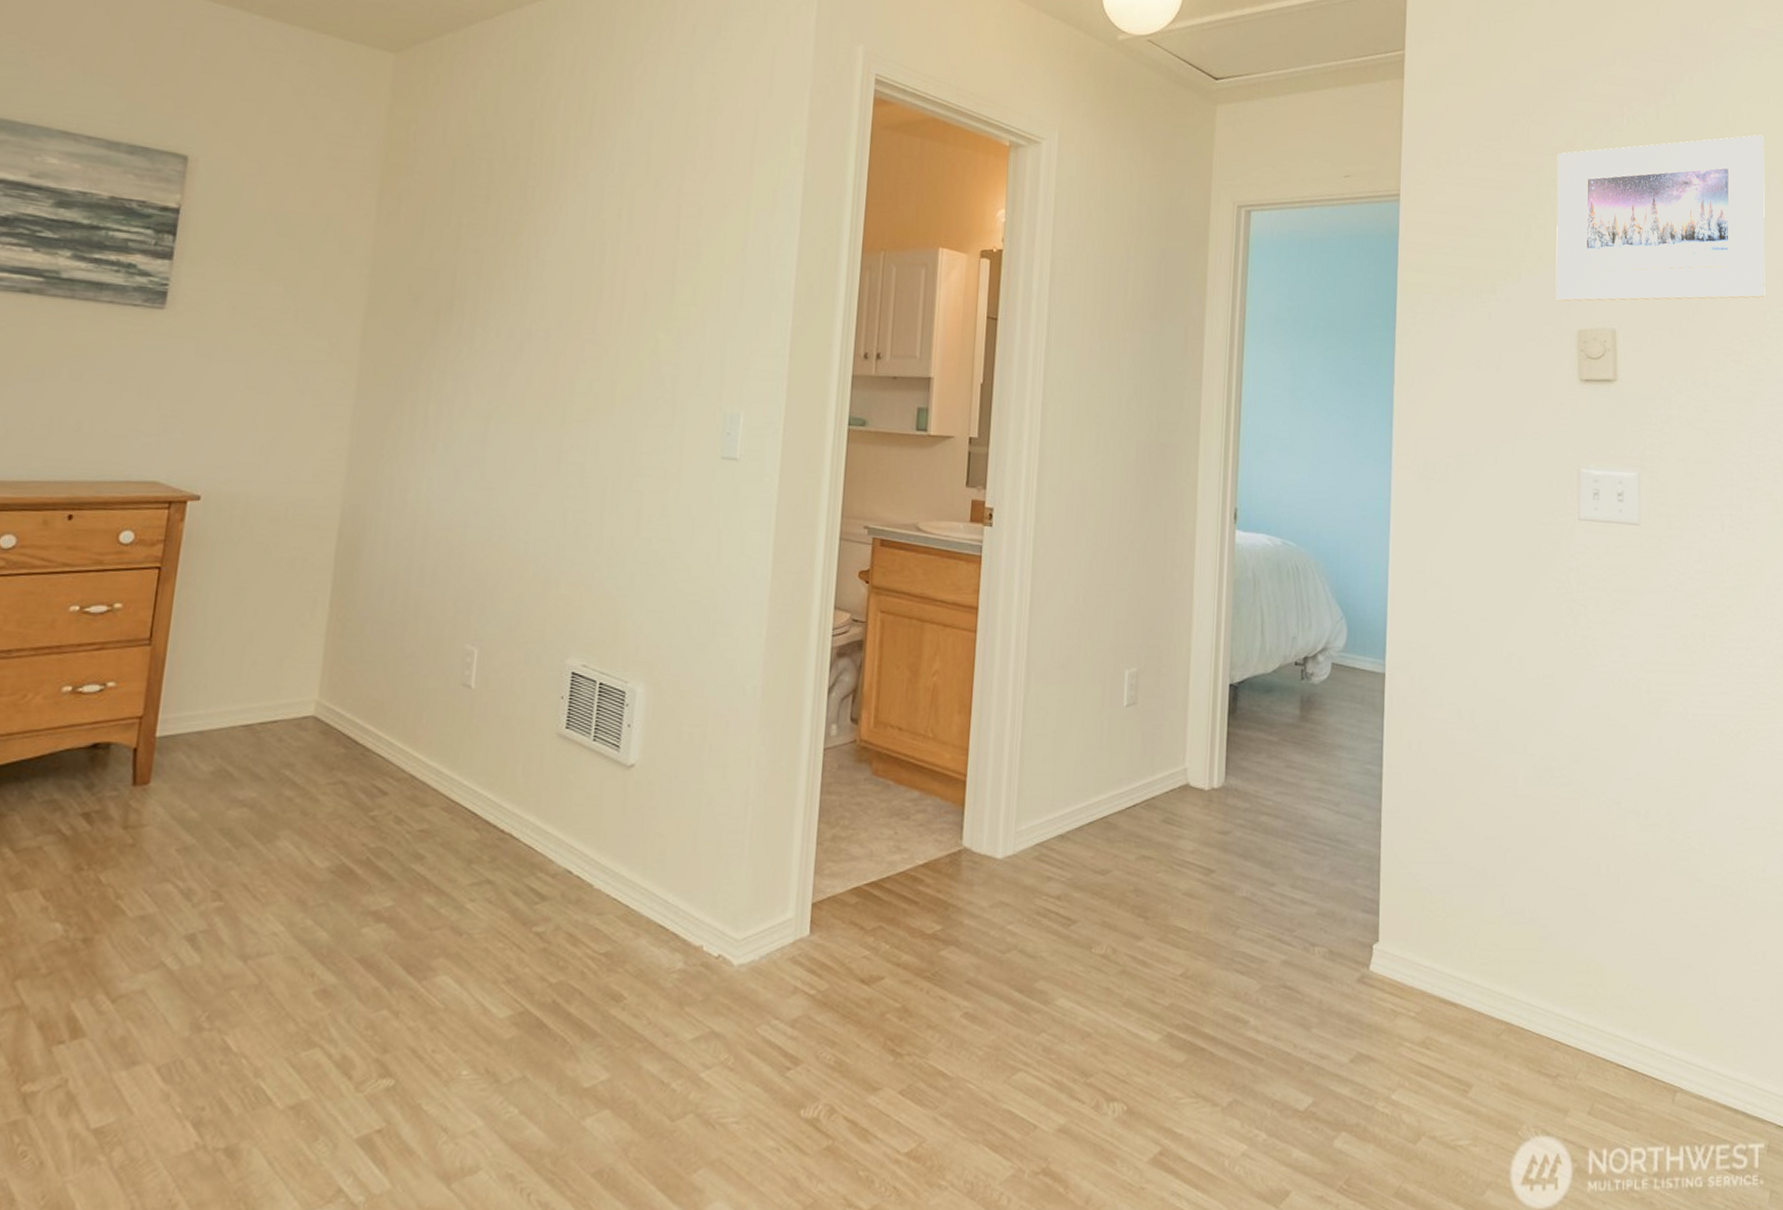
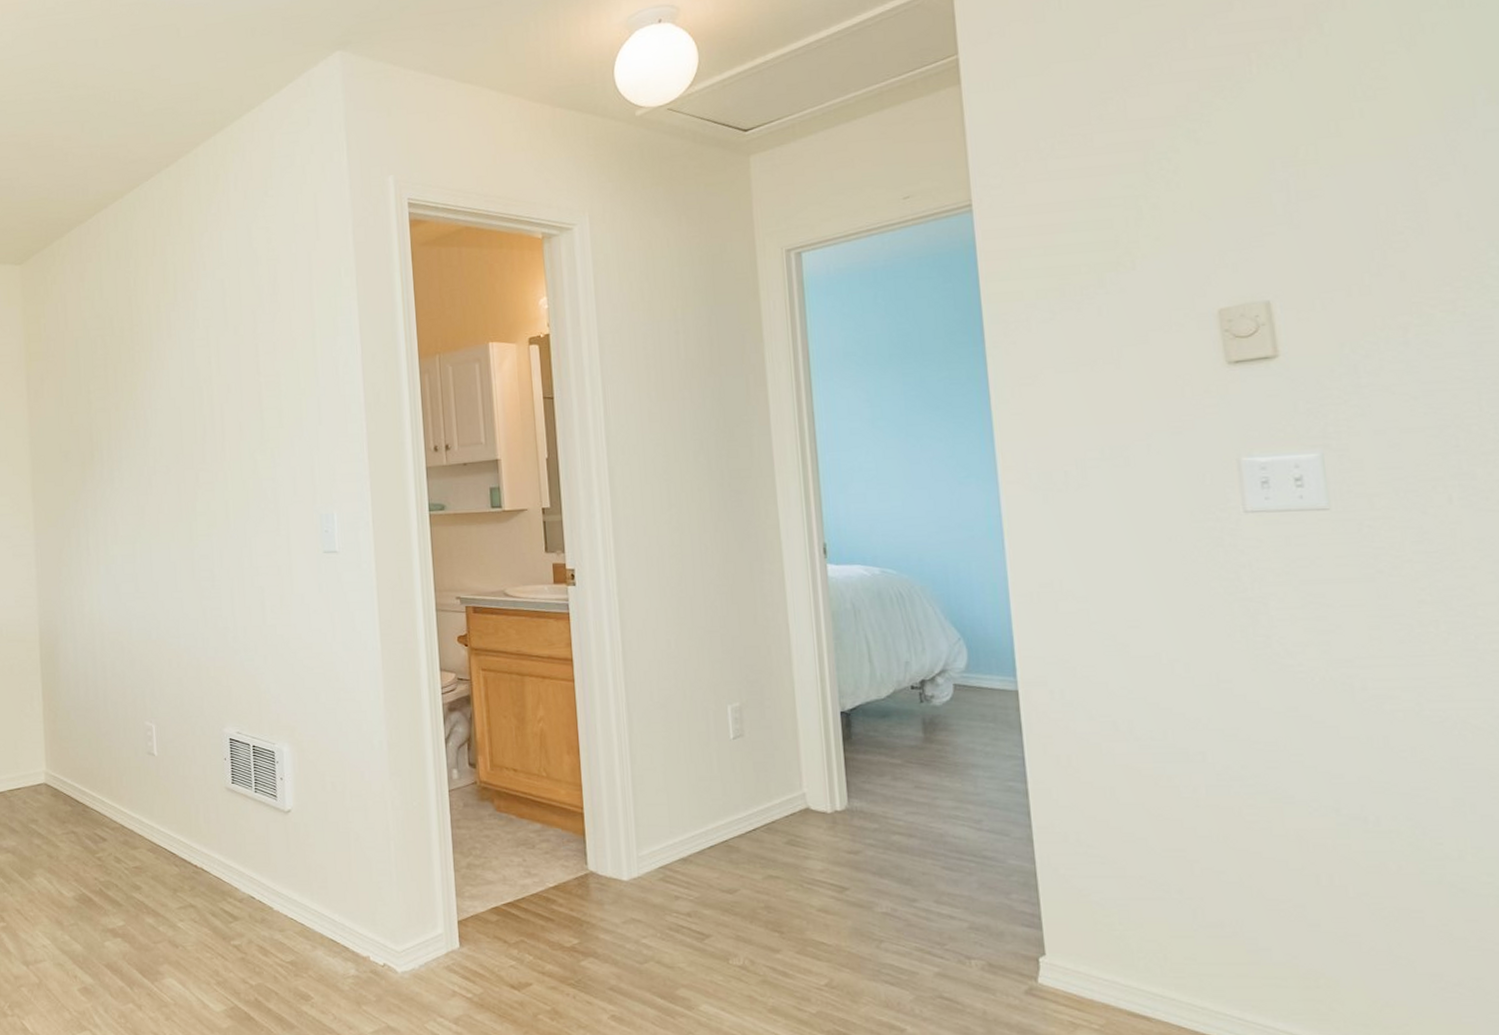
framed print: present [1555,134,1765,302] -> none [1166,45,1483,282]

